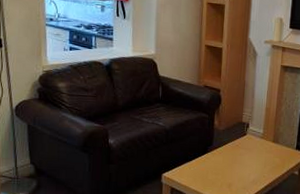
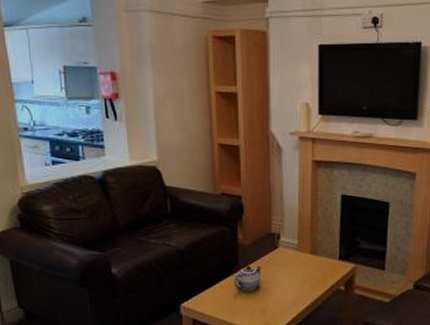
teapot: none [207,147,232,168] -> present [234,265,262,291]

